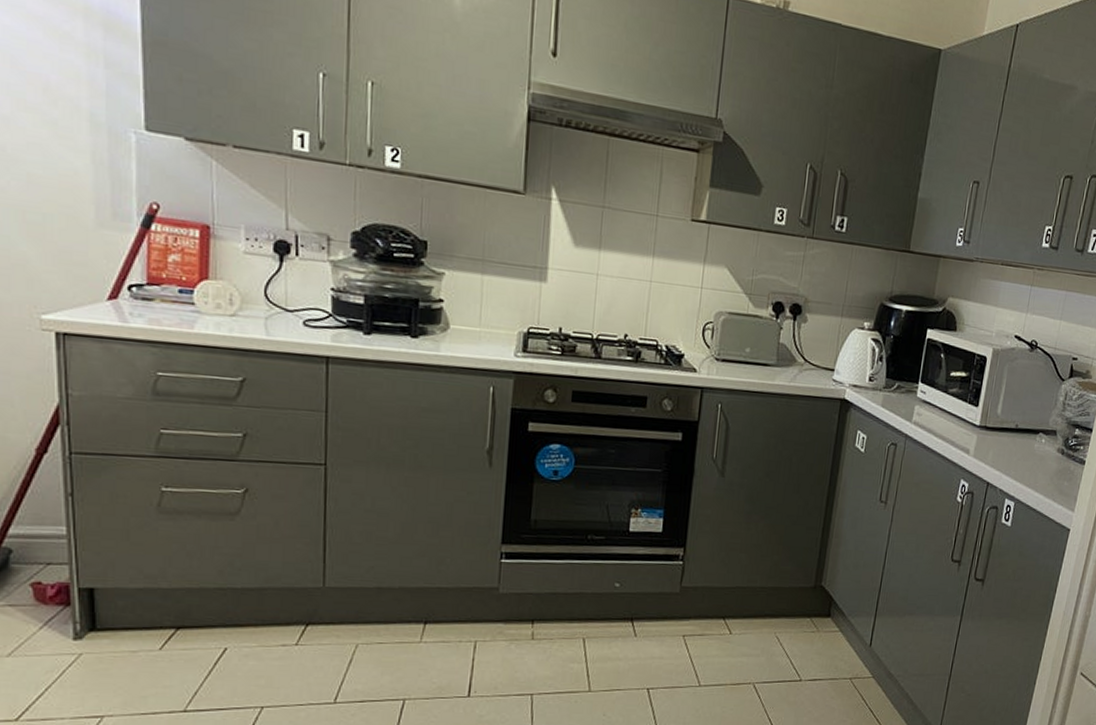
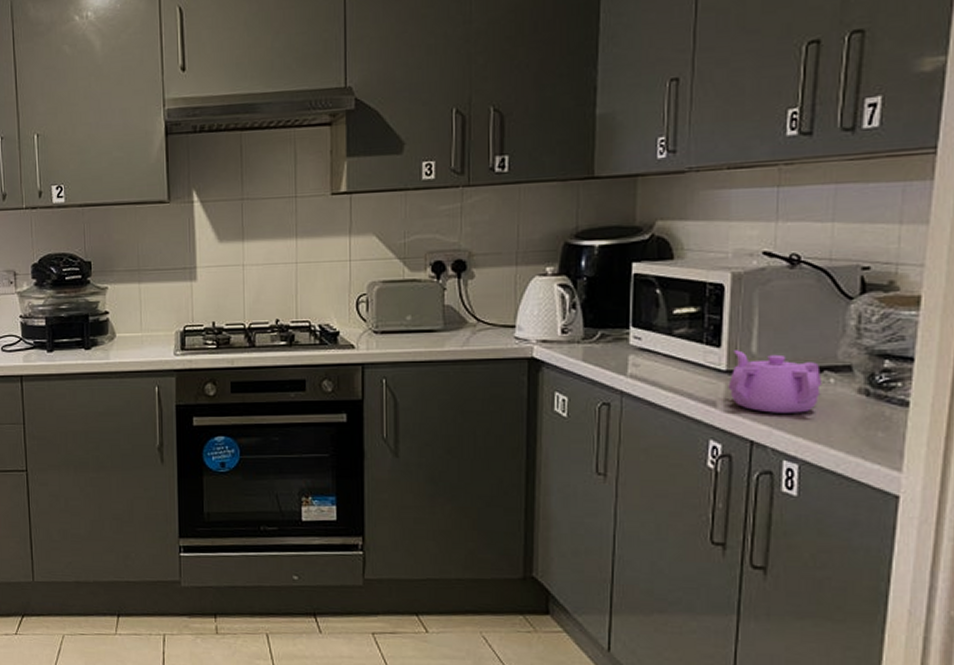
teapot: none [978,410,1038,464] -> present [728,350,823,413]

